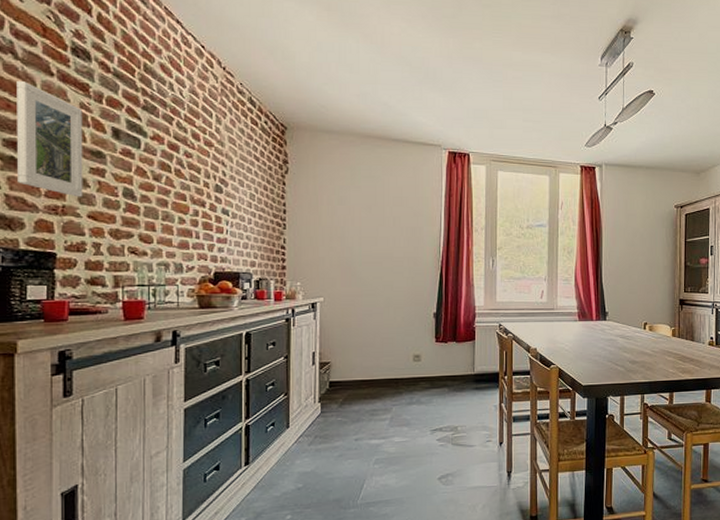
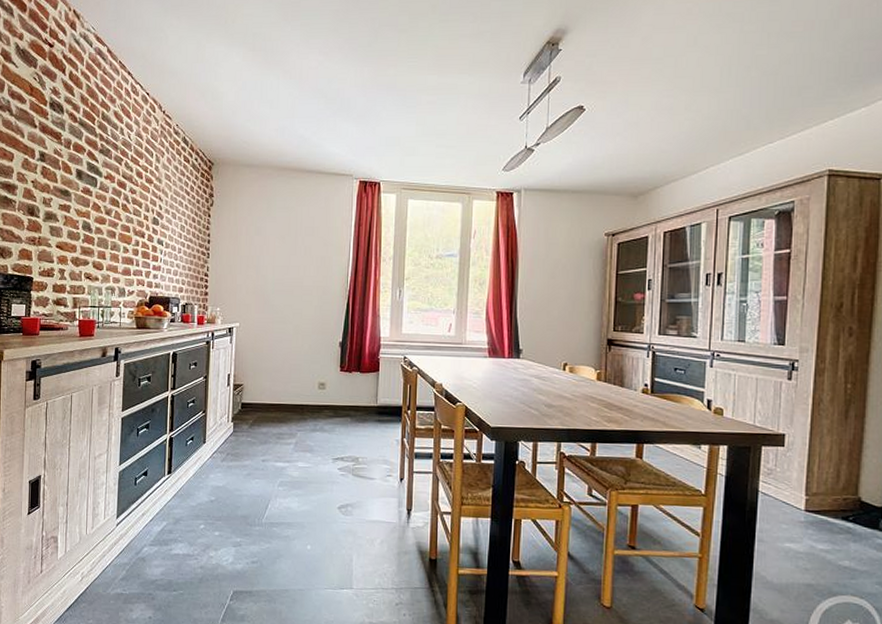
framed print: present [16,81,83,197] -> none [9,134,56,230]

